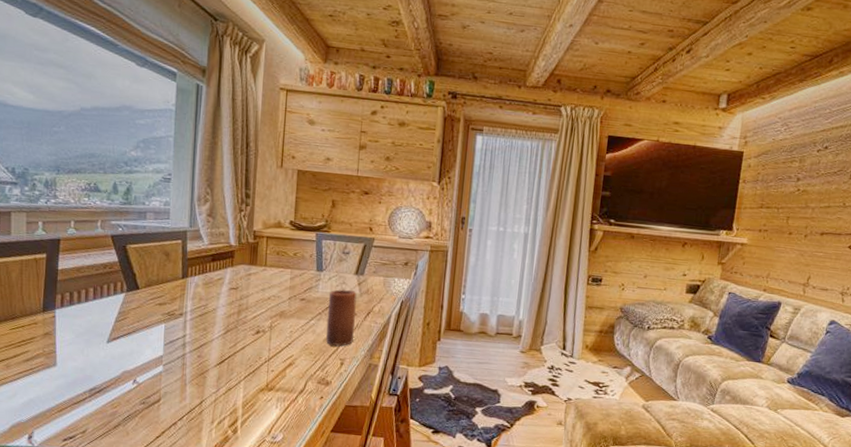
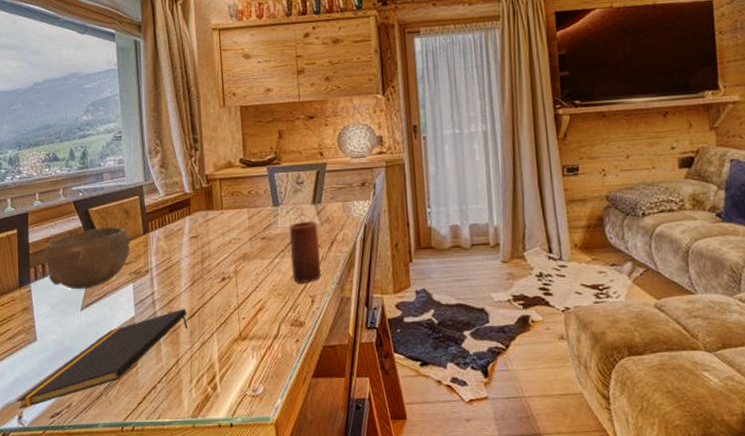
notepad: none [28,354,217,430] -> present [16,308,188,409]
bowl: none [74,265,168,323] -> present [44,226,131,290]

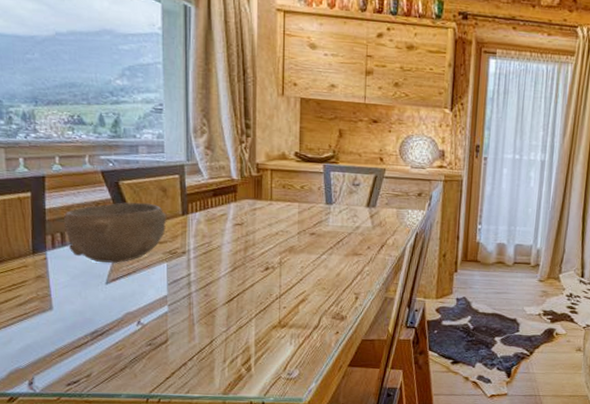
notepad: present [16,308,188,409] -> none [27,292,225,375]
candle: present [289,221,321,282] -> none [338,222,369,280]

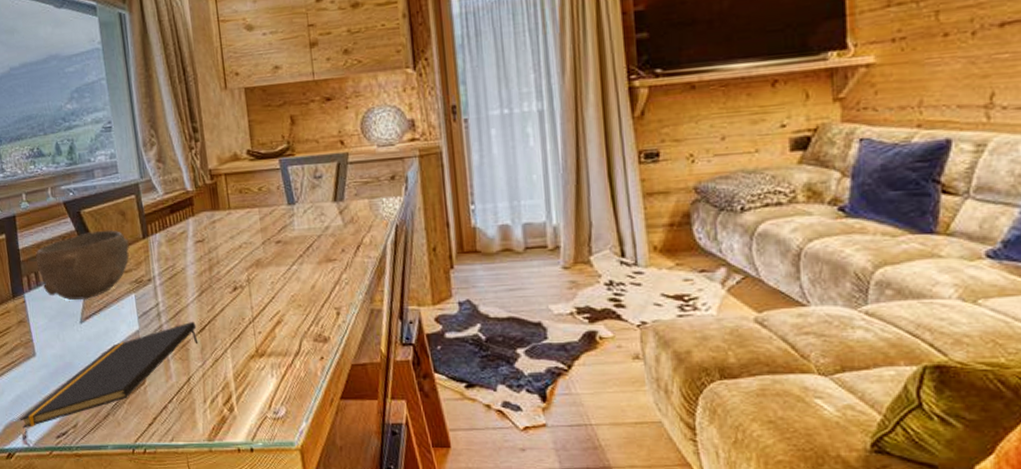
notepad: none [27,292,225,375] -> present [19,321,199,429]

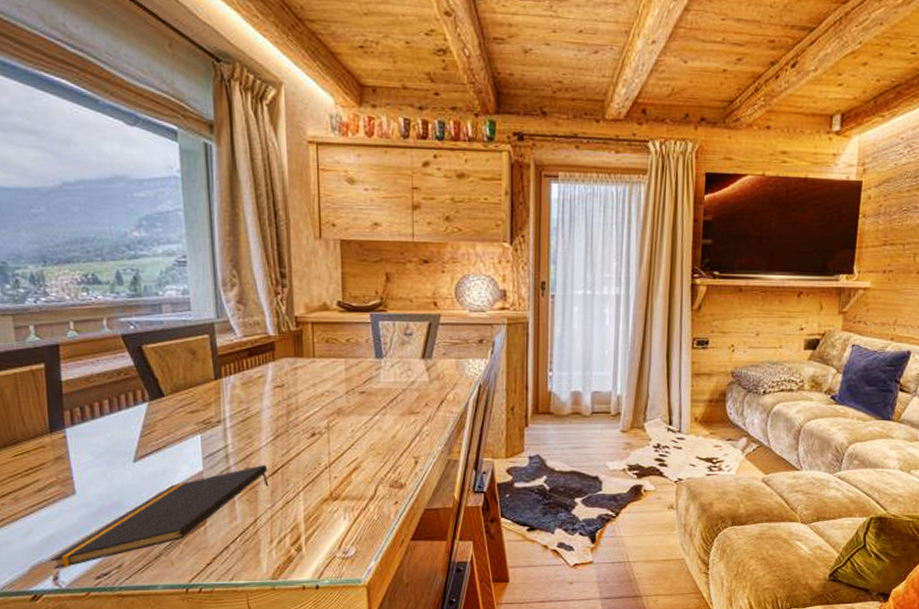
bowl: present [36,230,130,301] -> none [83,368,198,439]

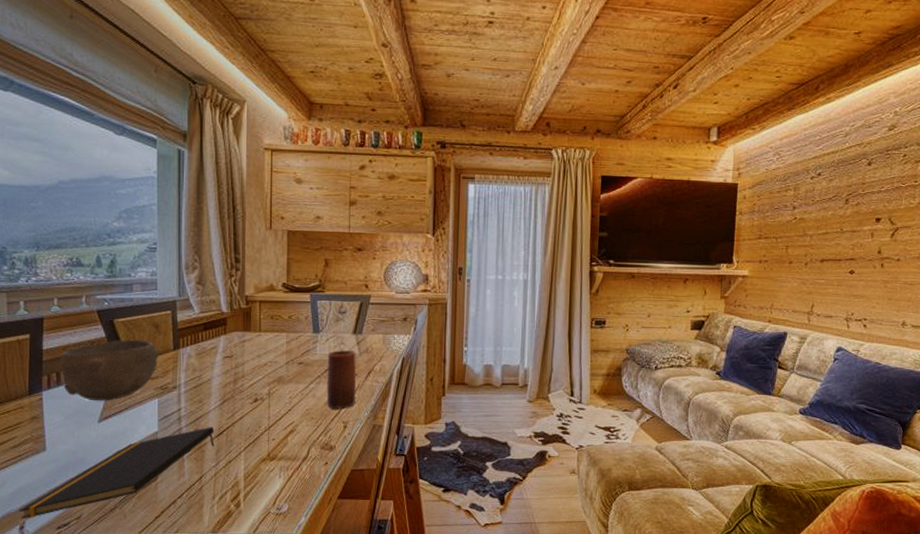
bowl: none [83,368,198,439] -> present [60,339,159,401]
candle: none [393,377,427,442] -> present [326,350,356,409]

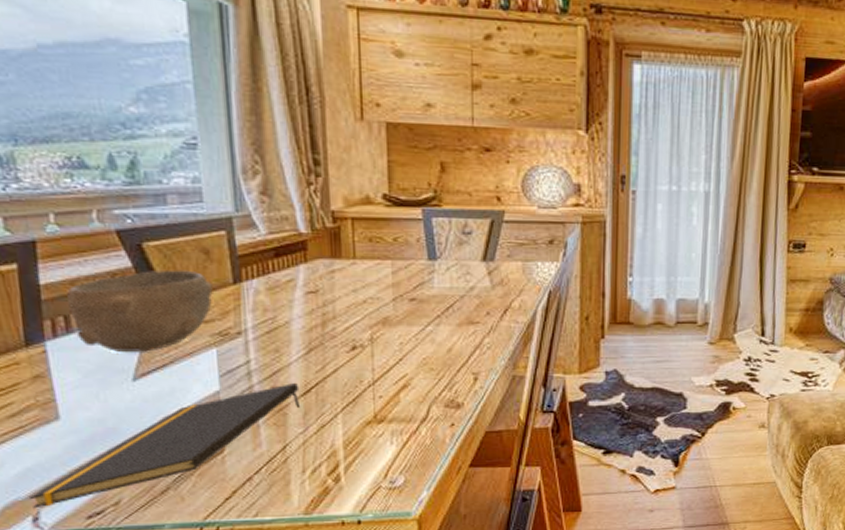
candle: present [326,350,356,409] -> none [448,282,488,356]

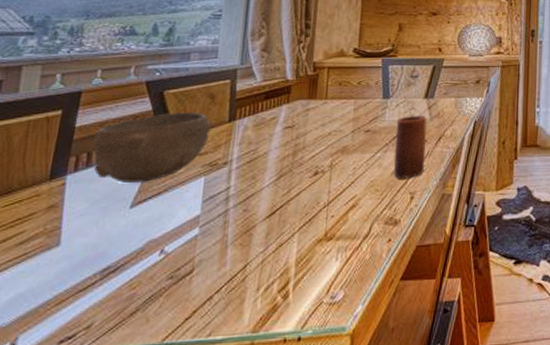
notepad: present [28,382,301,509] -> none [11,205,267,335]
candle: none [448,282,488,356] -> present [394,116,427,178]

